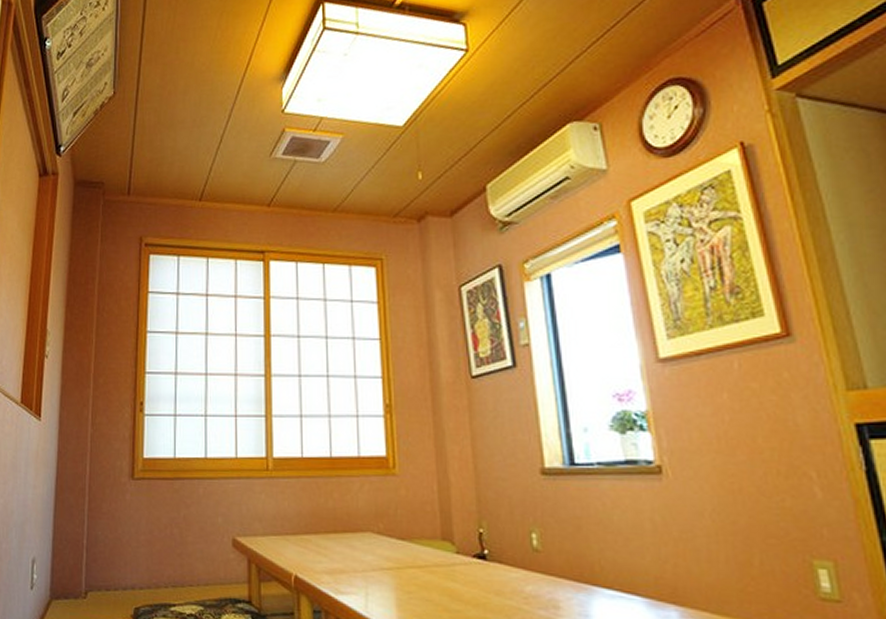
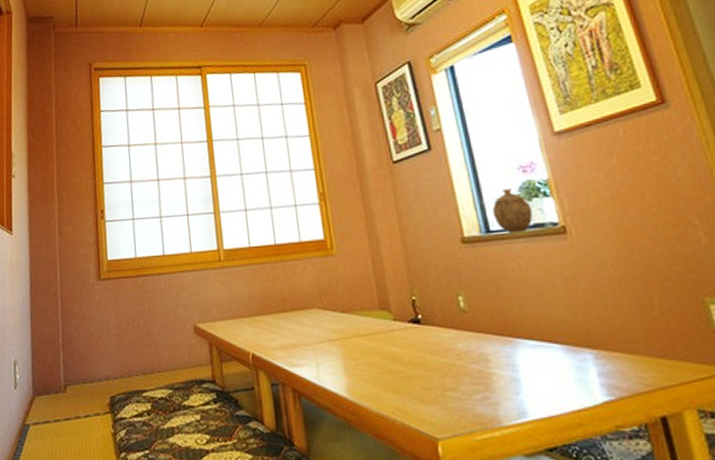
decorative vase: none [579,418,625,468] -> present [492,189,533,233]

